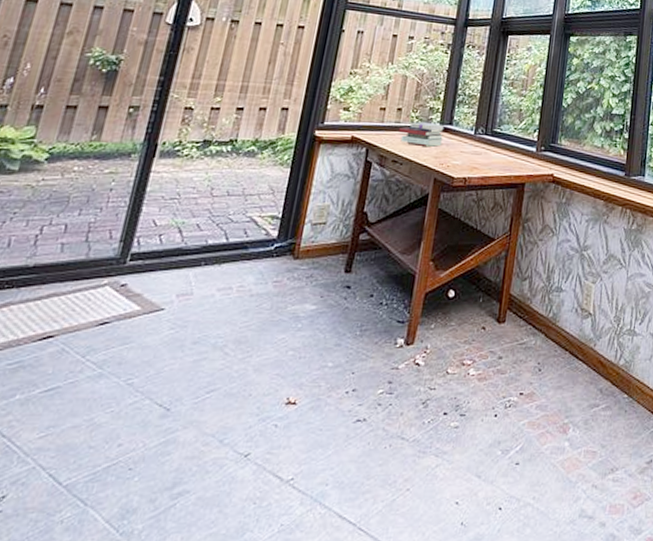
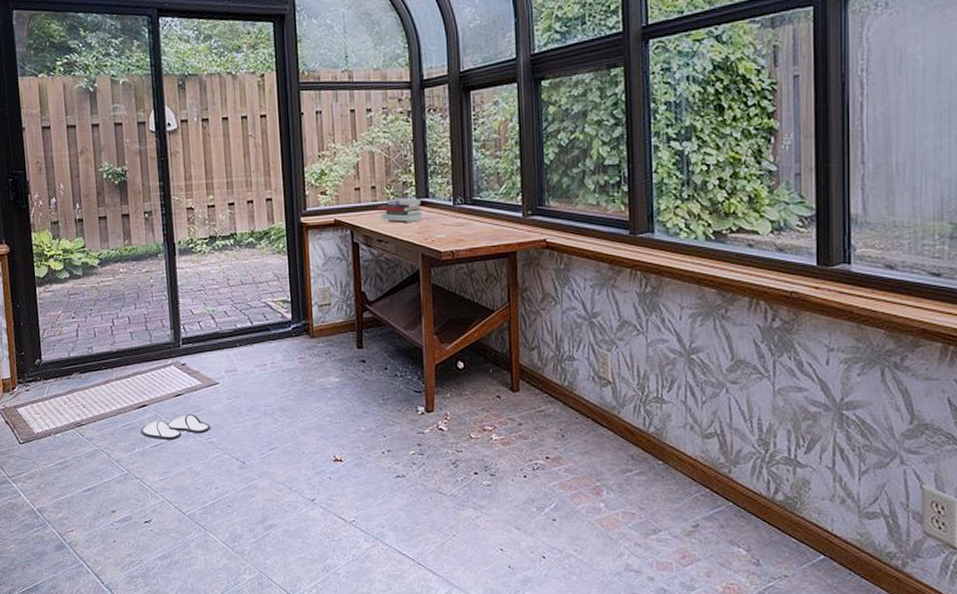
slippers: none [32,348,137,382] -> present [140,414,211,440]

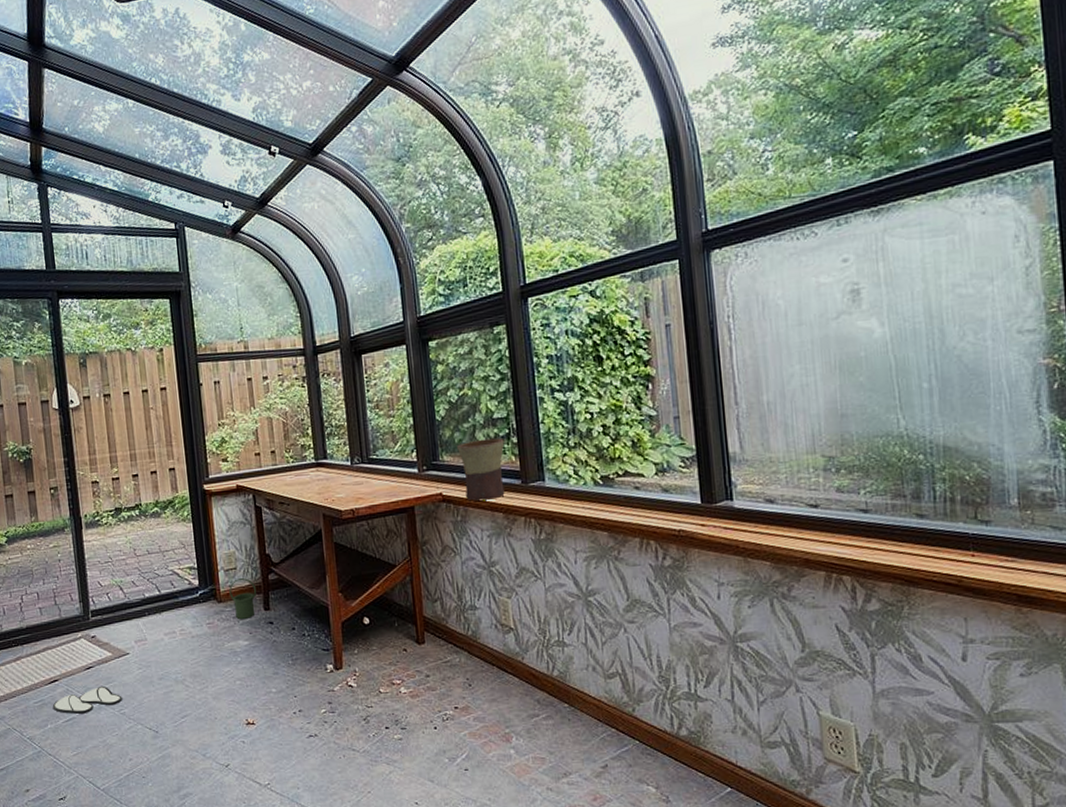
bucket: none [322,315,351,357] -> present [229,578,257,620]
books: present [376,198,423,224] -> none [276,460,322,485]
flower pot: none [565,185,614,251] -> present [457,438,505,502]

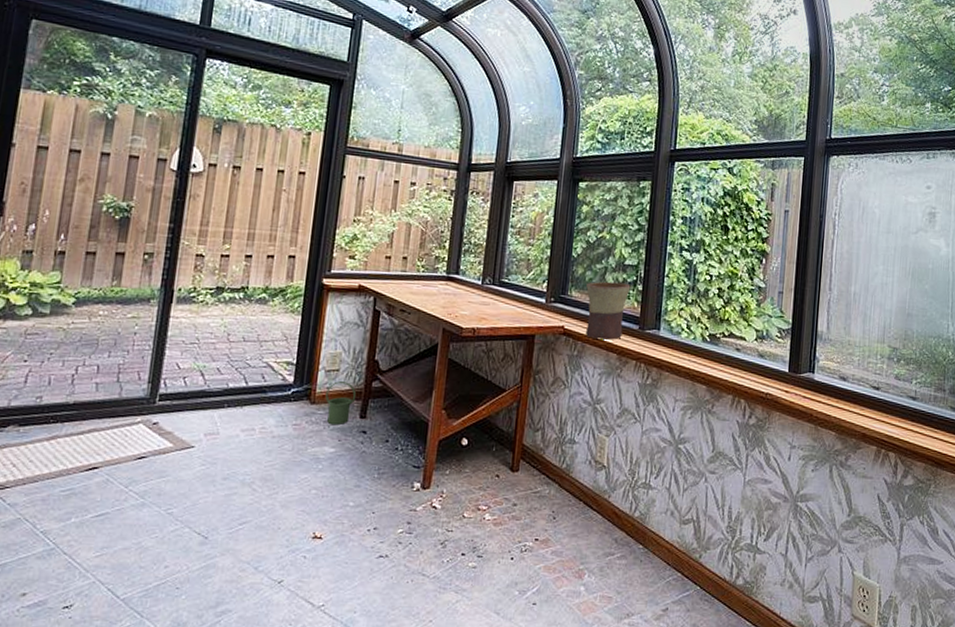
slippers: present [52,687,123,714] -> none [83,480,174,509]

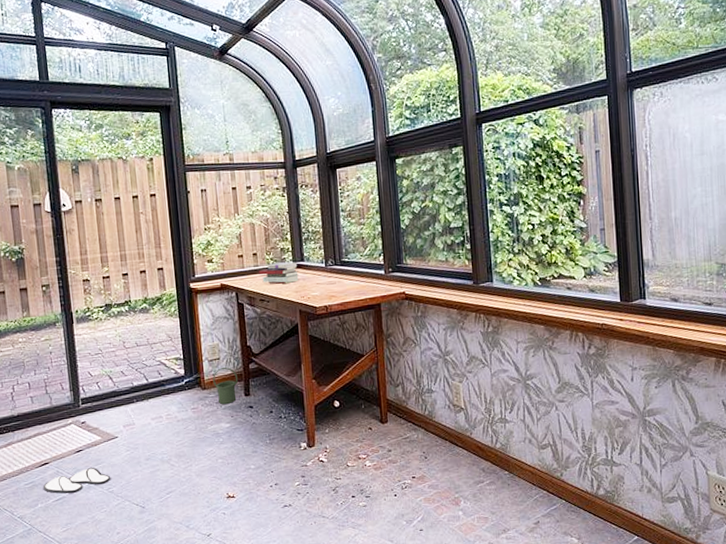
slippers: none [83,480,174,509] -> present [43,468,111,494]
books: none [404,271,451,297] -> present [258,262,299,285]
flower pot: present [586,281,631,341] -> none [419,244,460,299]

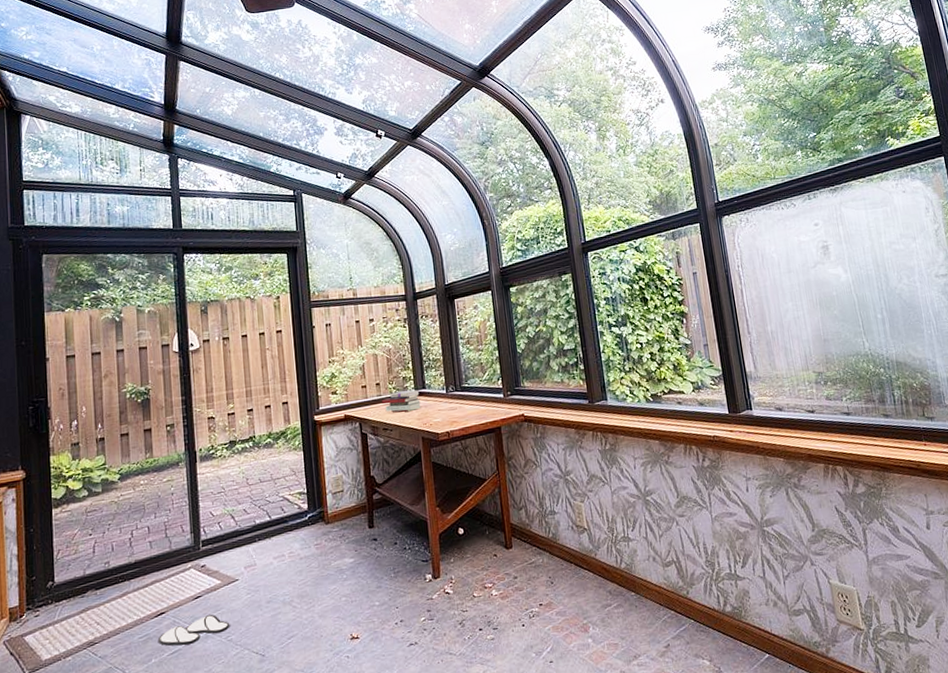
bucket: present [213,367,239,405] -> none [336,499,362,539]

